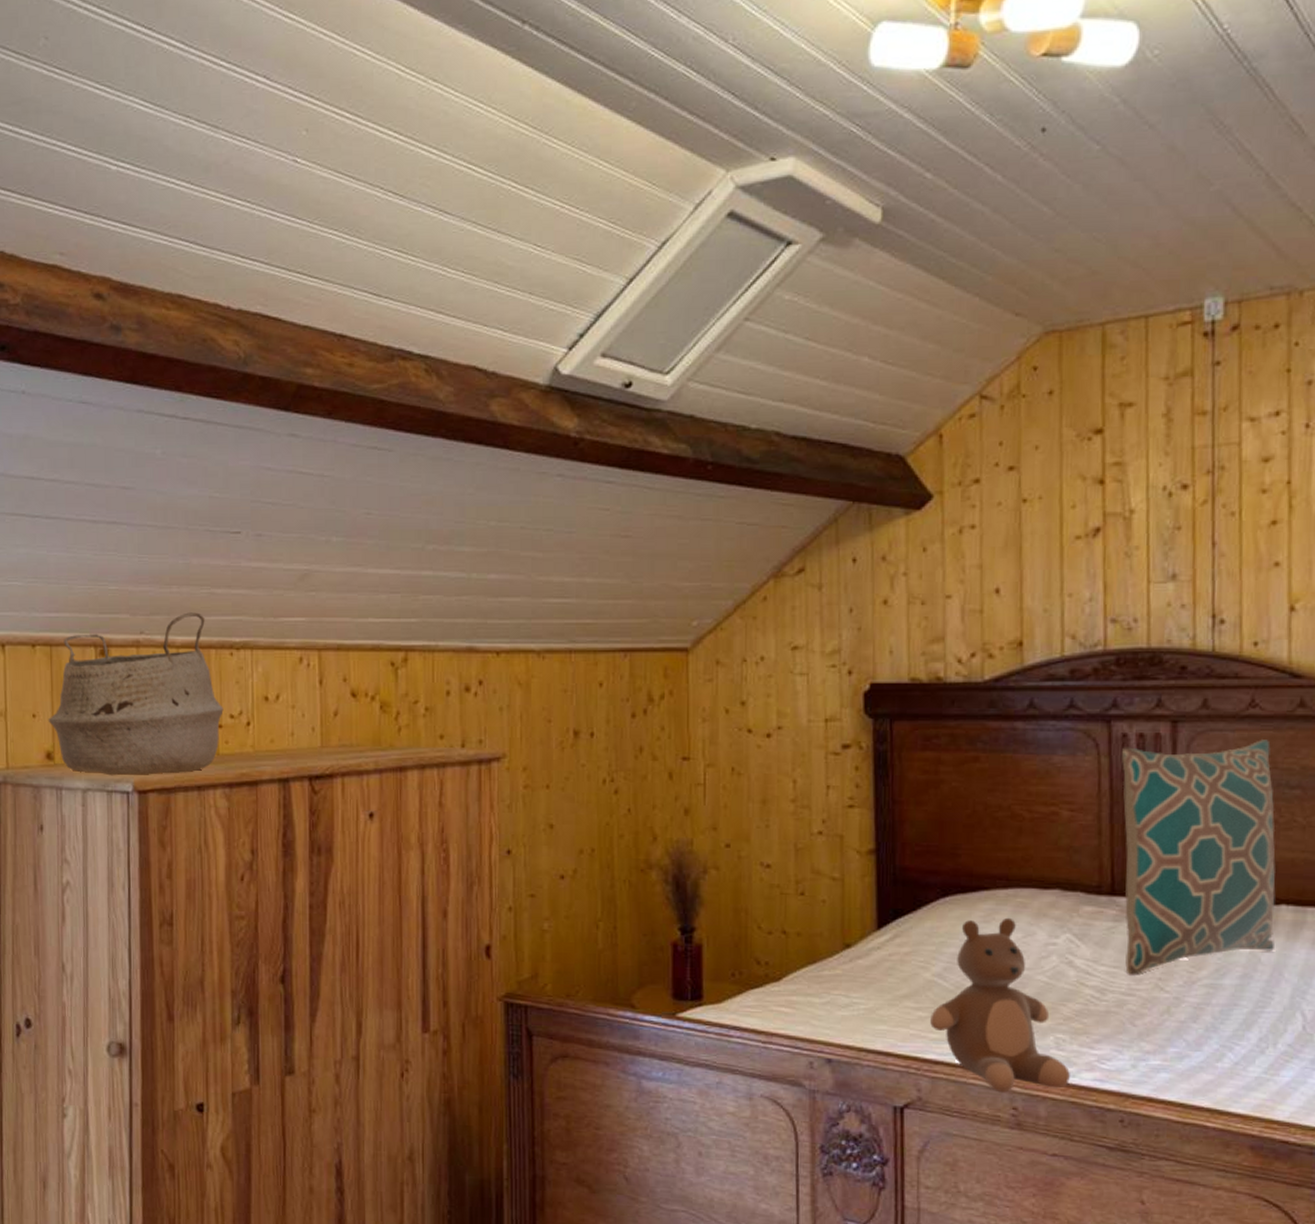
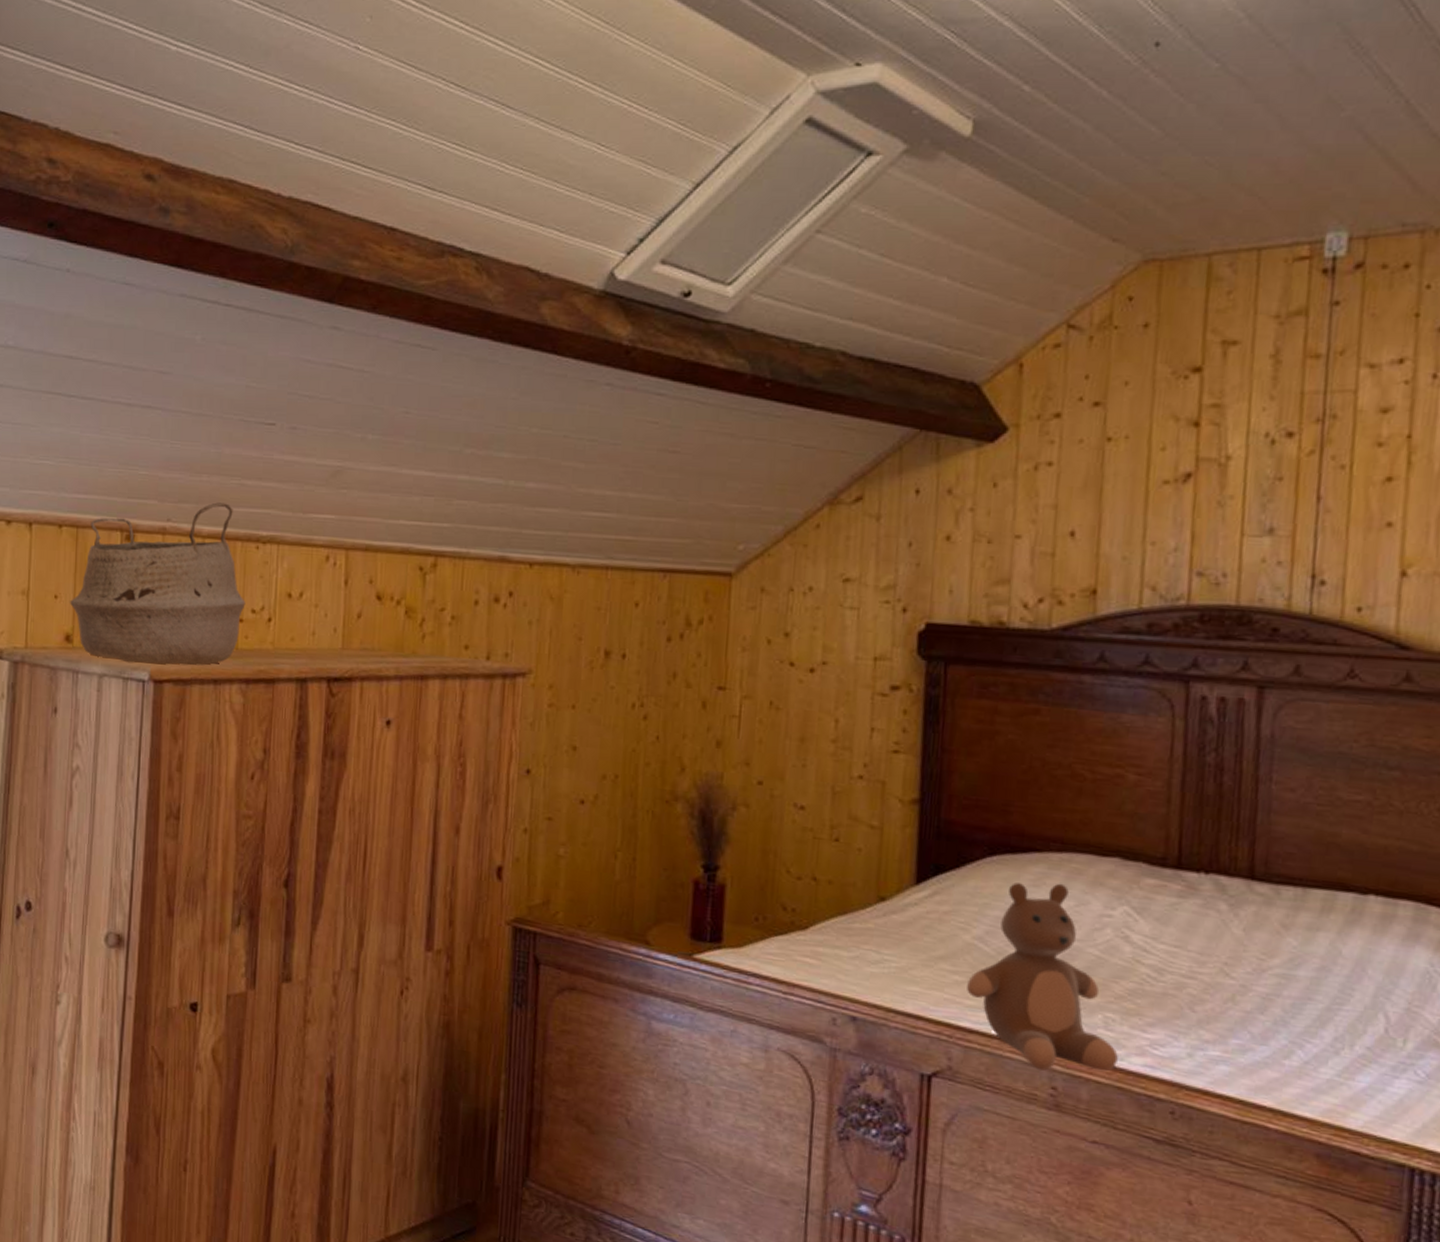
pillow: present [1122,740,1276,974] -> none [1187,710,1369,956]

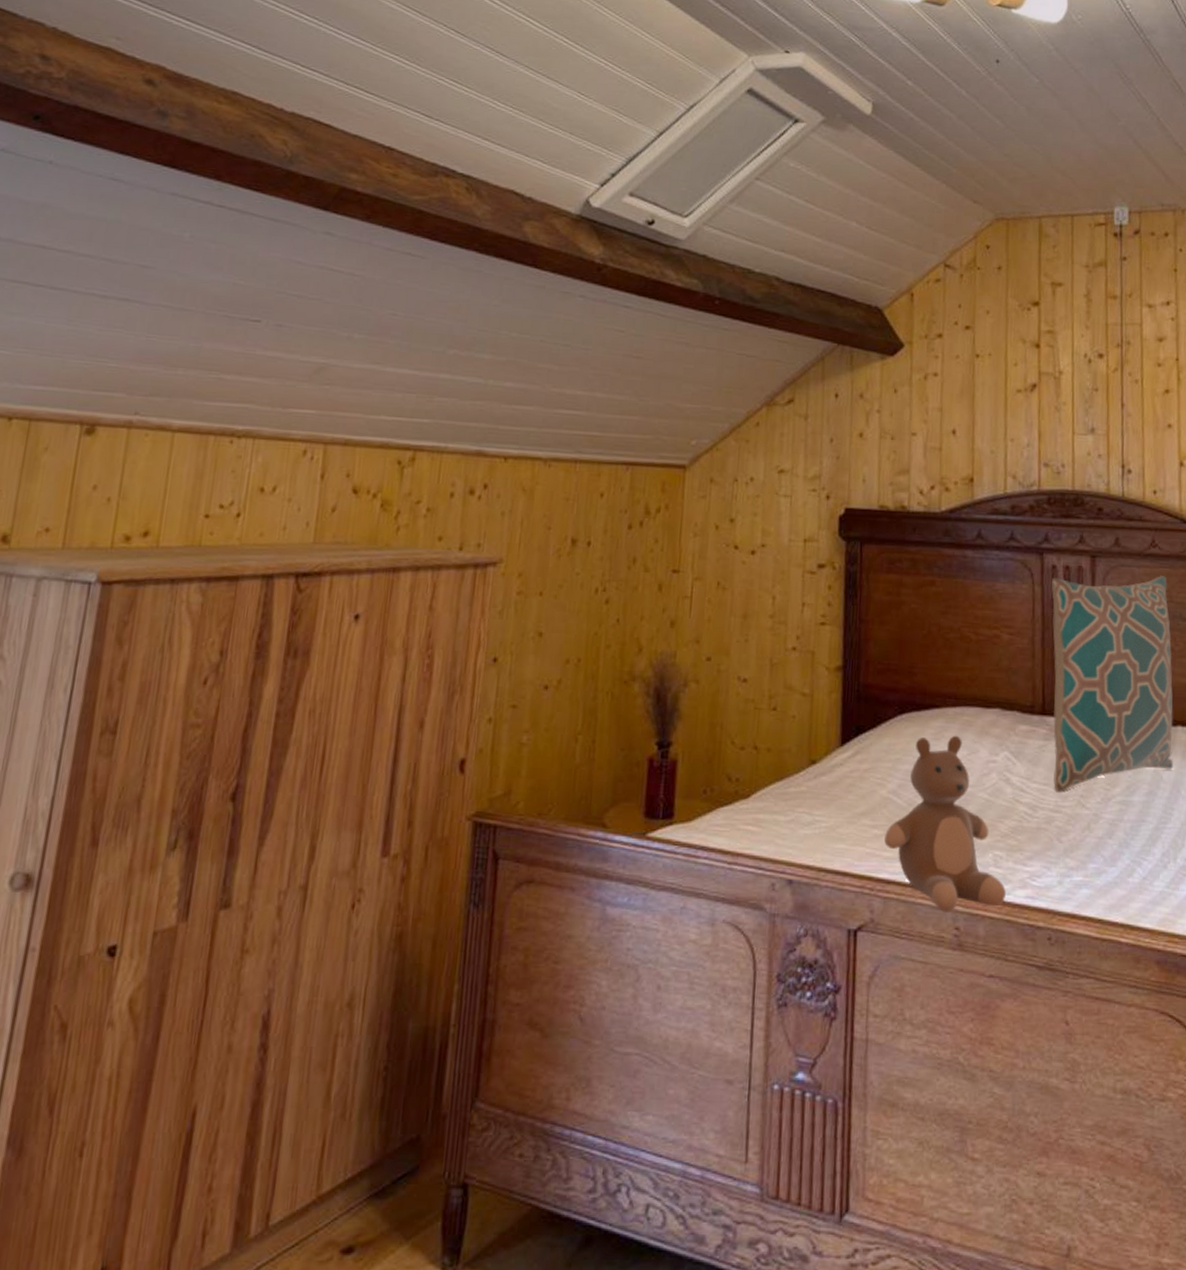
woven basket: present [69,502,246,666] -> none [10,396,214,565]
pillow: none [1187,710,1369,956] -> present [1052,576,1173,791]

